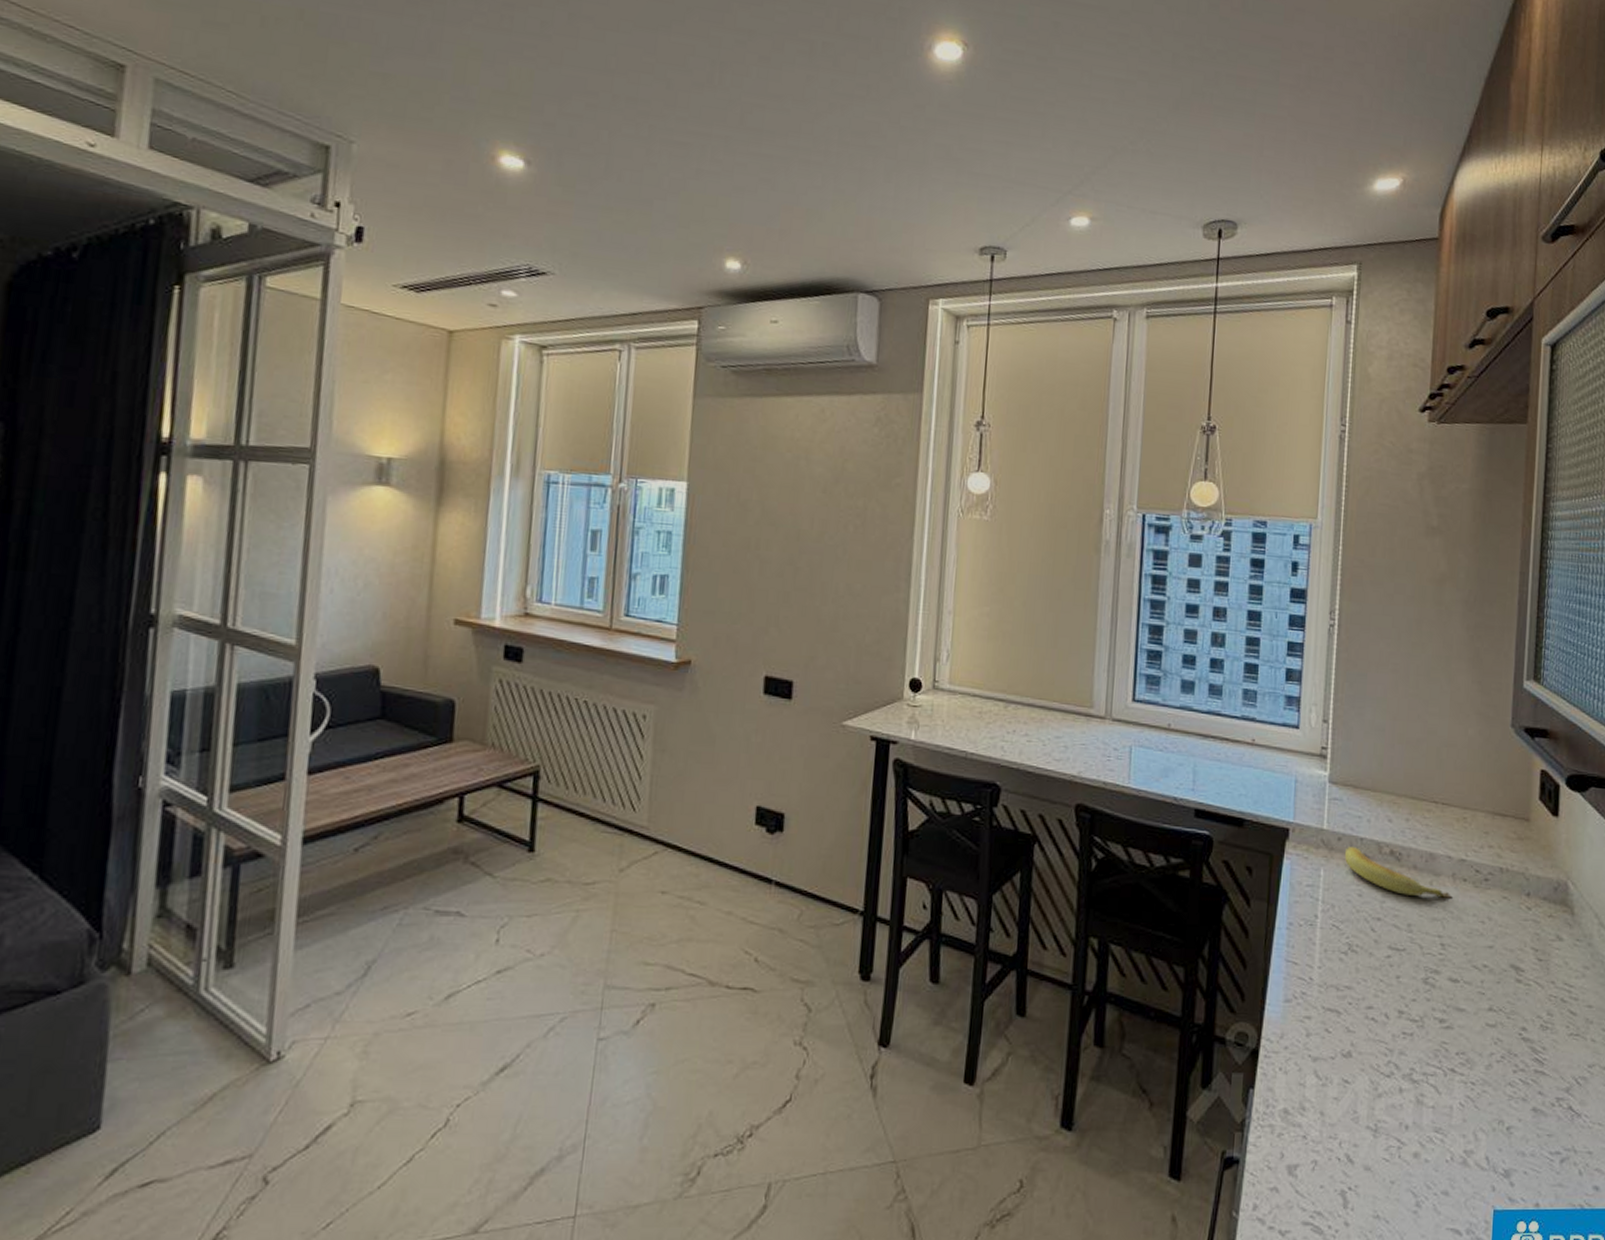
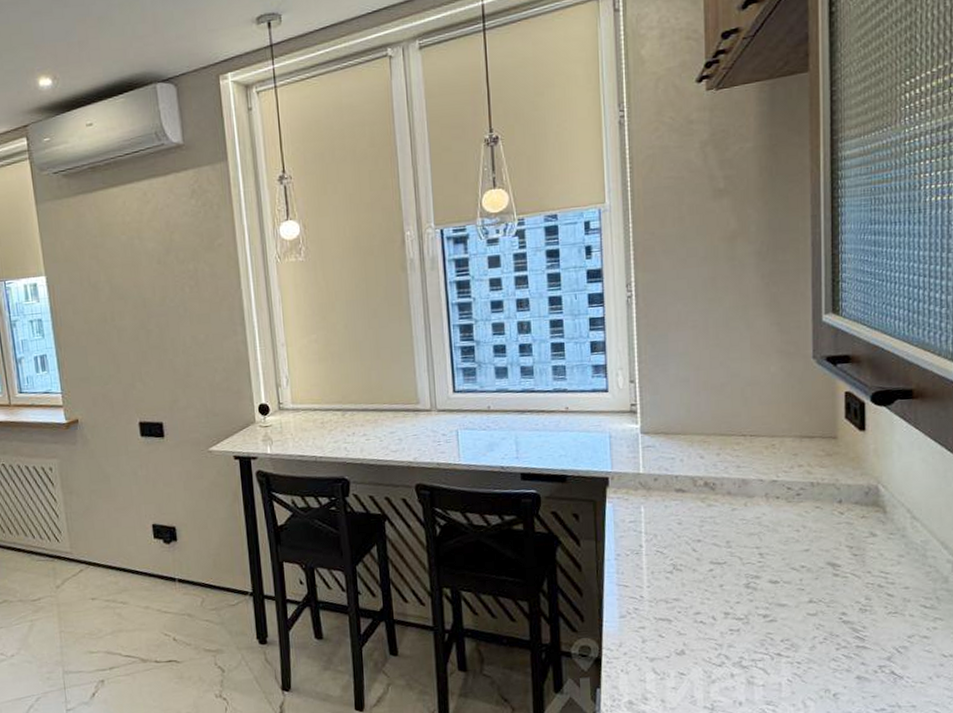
banana: present [1344,847,1451,898] -> none [661,484,766,518]

